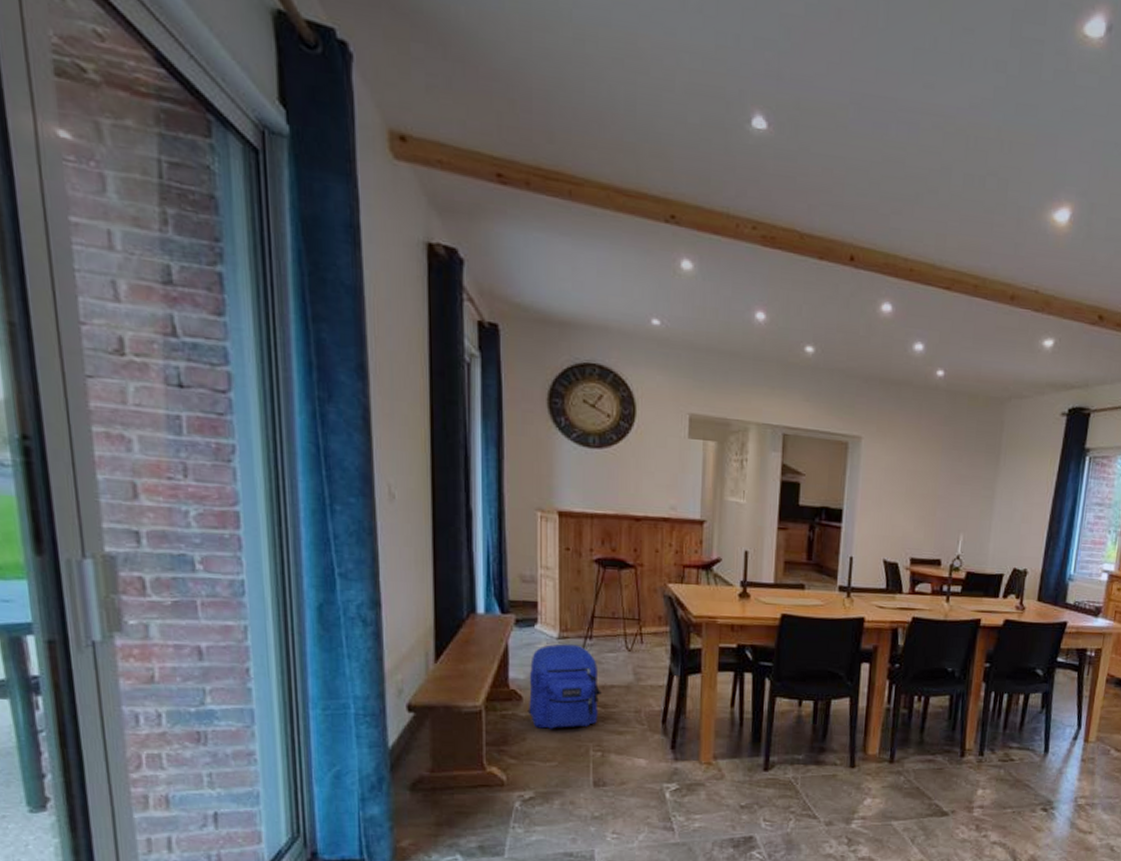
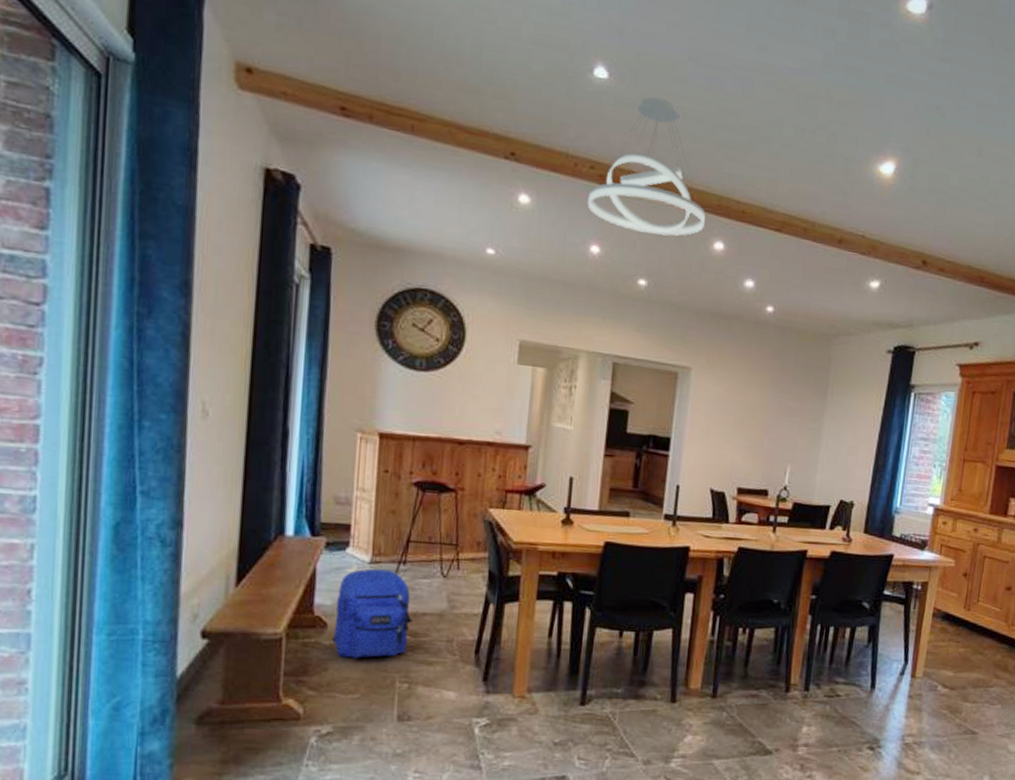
pendant light: none [750,146,873,299] -> present [587,96,706,236]

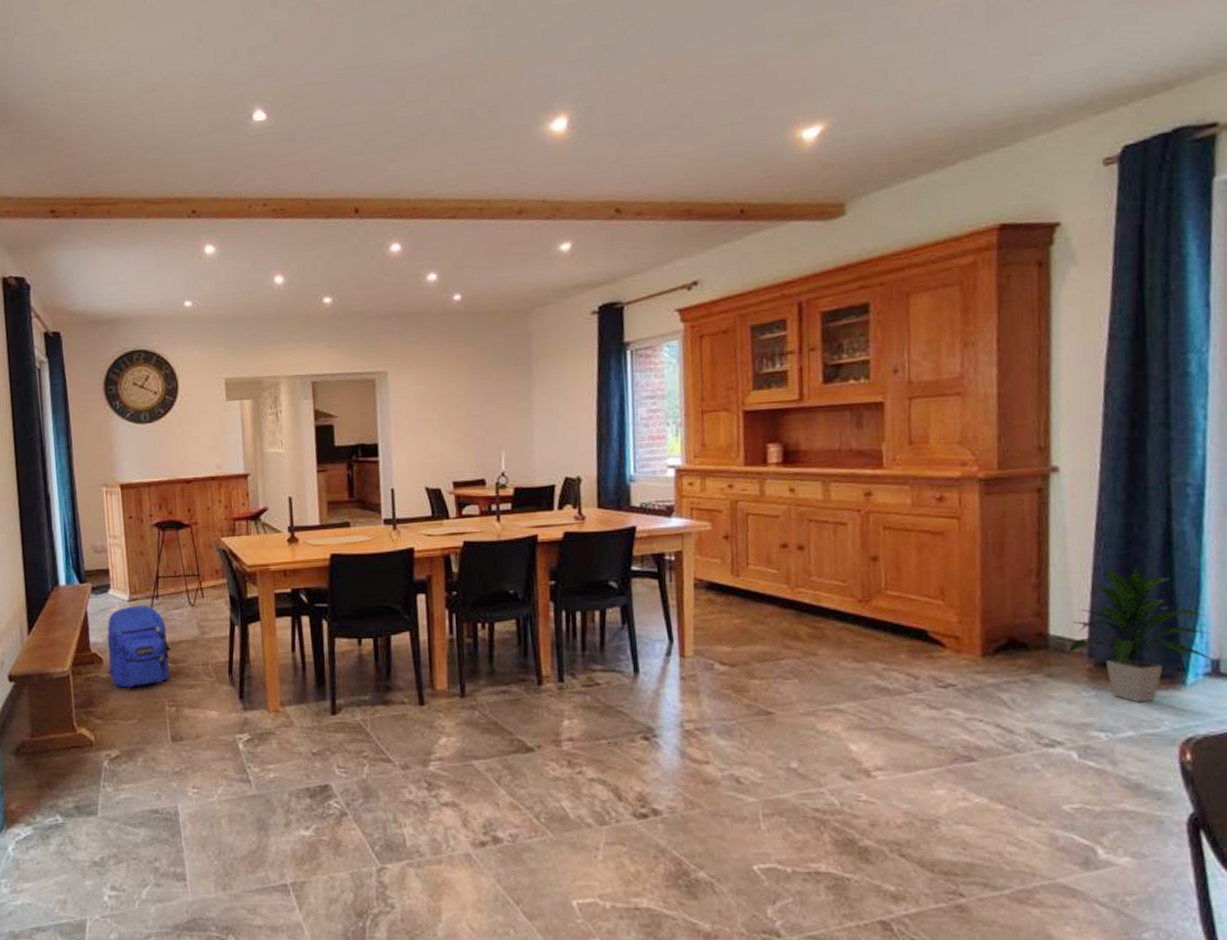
pendant light: present [587,96,706,236] -> none [265,122,379,254]

